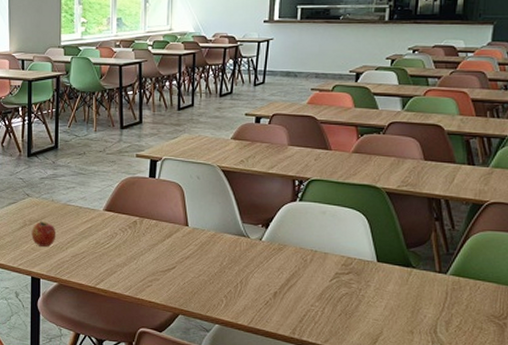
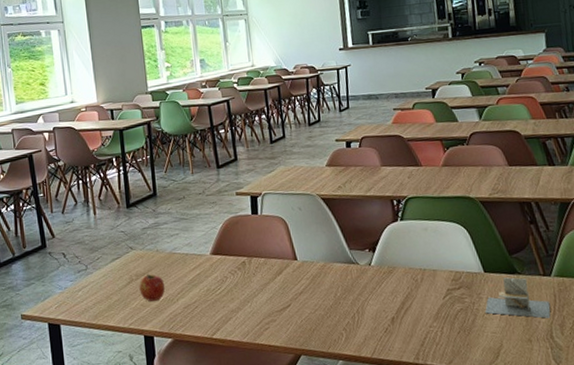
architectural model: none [371,269,440,314] -> present [485,277,551,318]

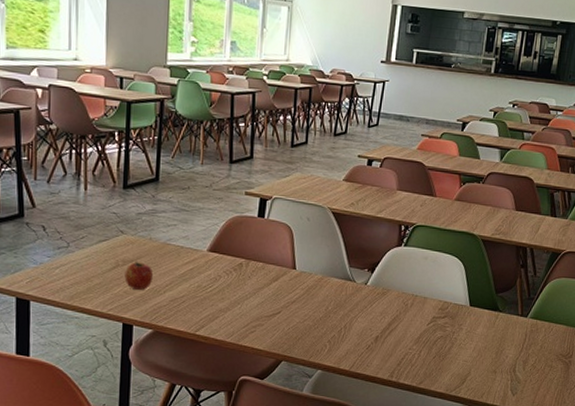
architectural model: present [485,277,551,318] -> none [462,313,520,354]

